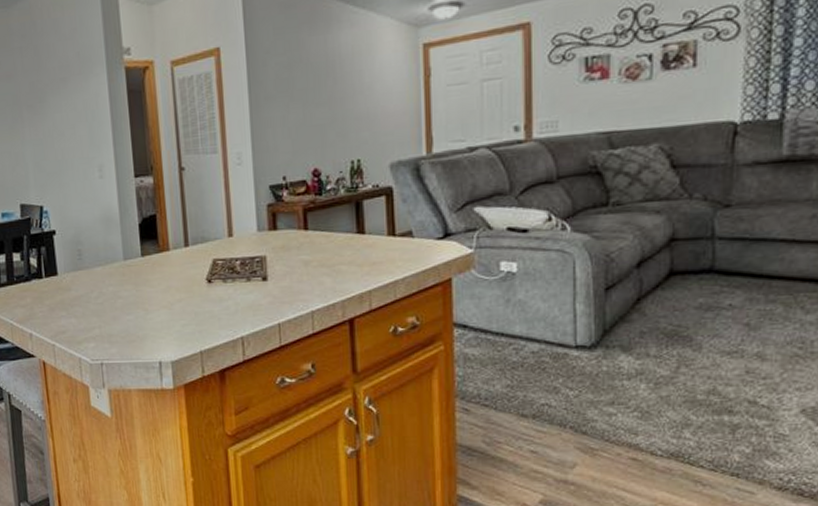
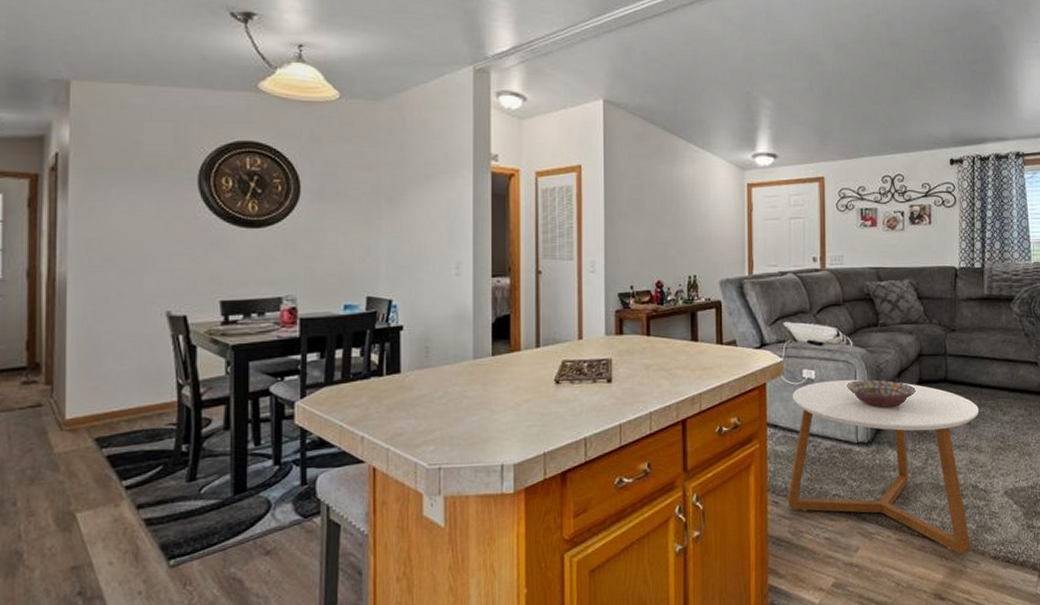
coffee table: none [480,272,765,481] -> present [787,379,980,555]
decorative bowl: none [561,271,664,306] -> present [847,379,916,409]

